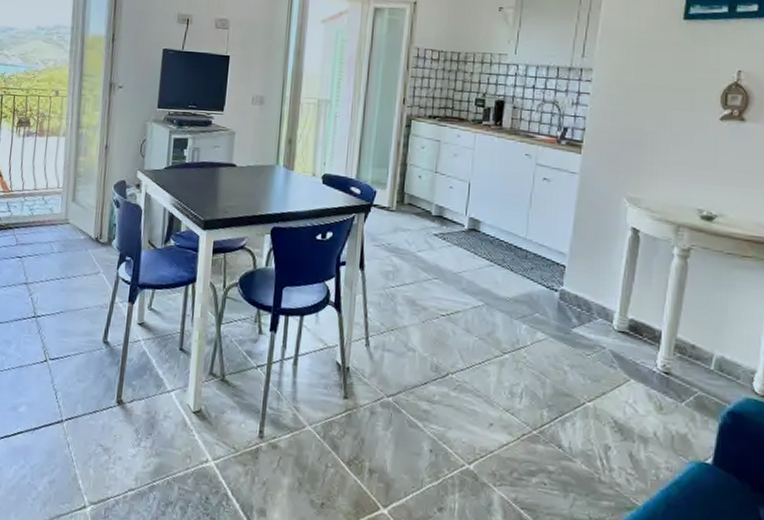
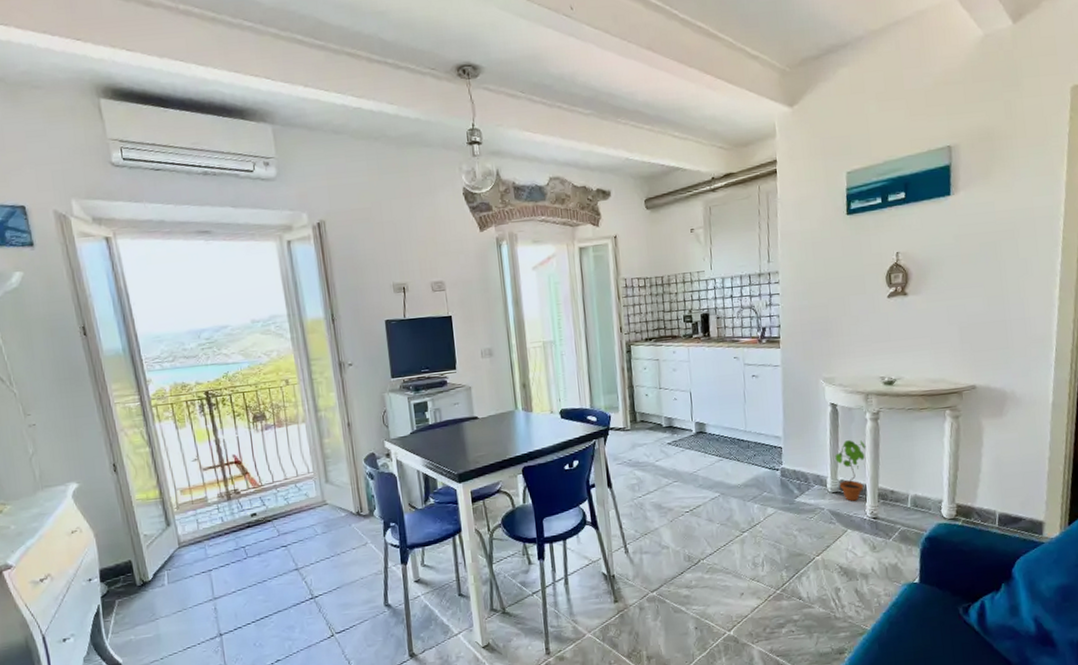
potted plant: none [628,274,668,348] -> present [835,440,866,501]

